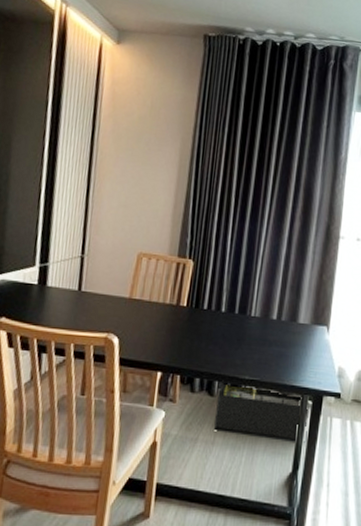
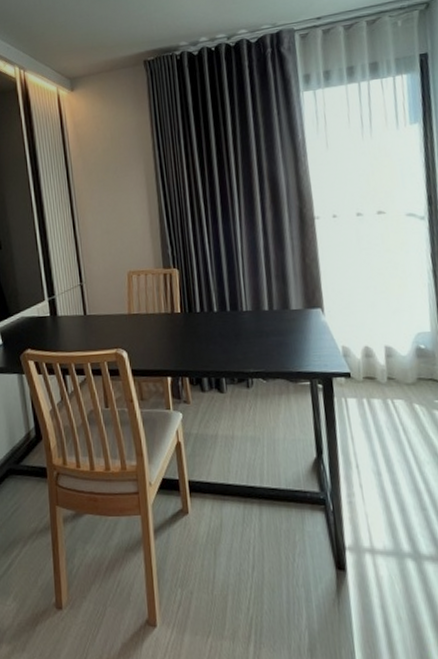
storage bin: present [214,380,310,439] -> none [227,376,322,425]

